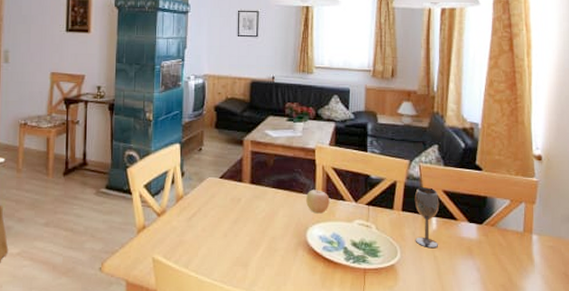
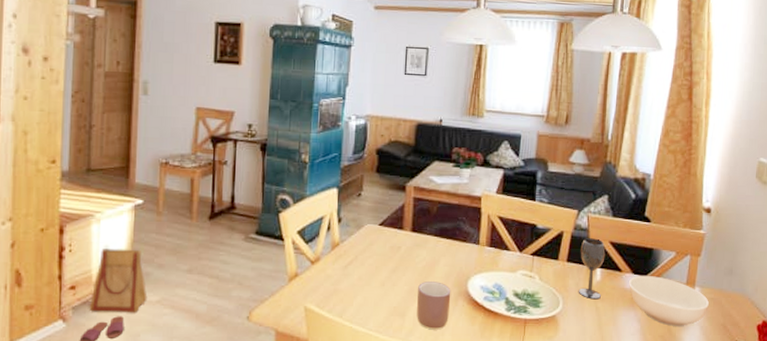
mug: none [258,232,291,280] -> present [416,281,451,330]
fruit: present [306,187,330,214] -> none [469,236,494,264]
bowl: none [464,223,548,275] -> present [628,275,709,326]

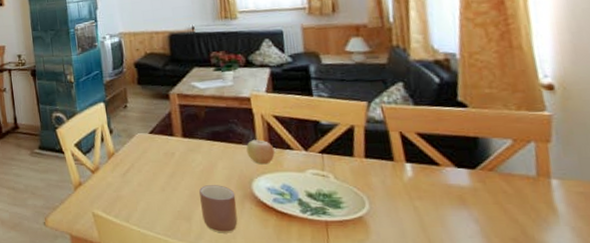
fruit: none [469,236,494,264] -> present [246,137,275,165]
wine glass: present [578,238,606,300] -> none [379,130,418,198]
bowl: present [628,275,709,326] -> none [451,168,578,227]

